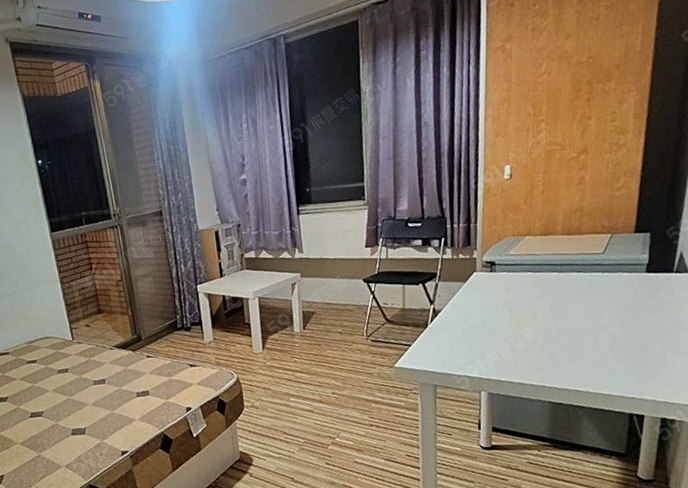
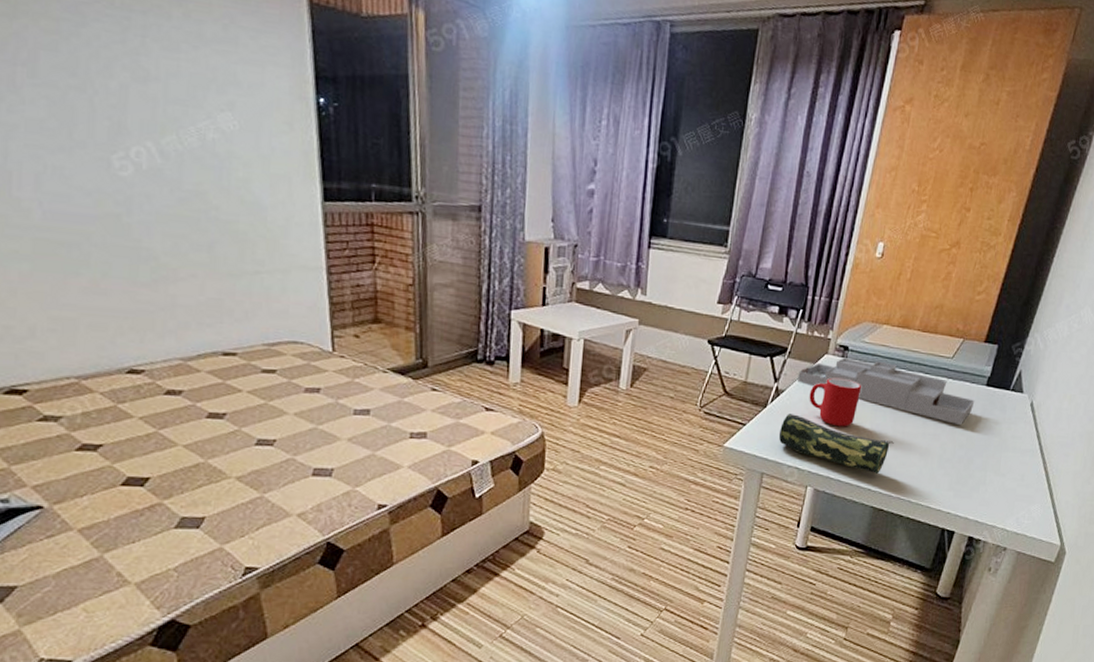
pencil case: none [443,329,560,372] -> present [778,414,894,475]
desk organizer: none [451,269,637,314] -> present [798,358,975,426]
cup: none [465,290,516,334] -> present [809,377,862,427]

